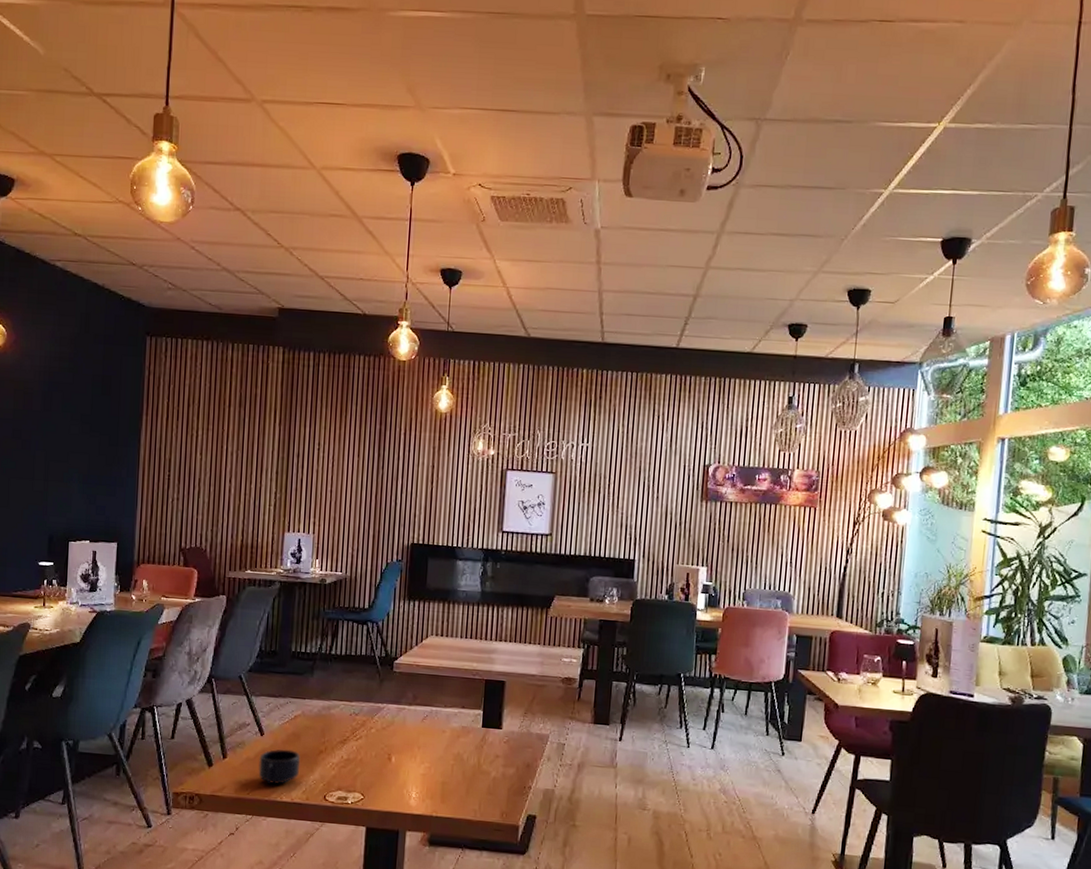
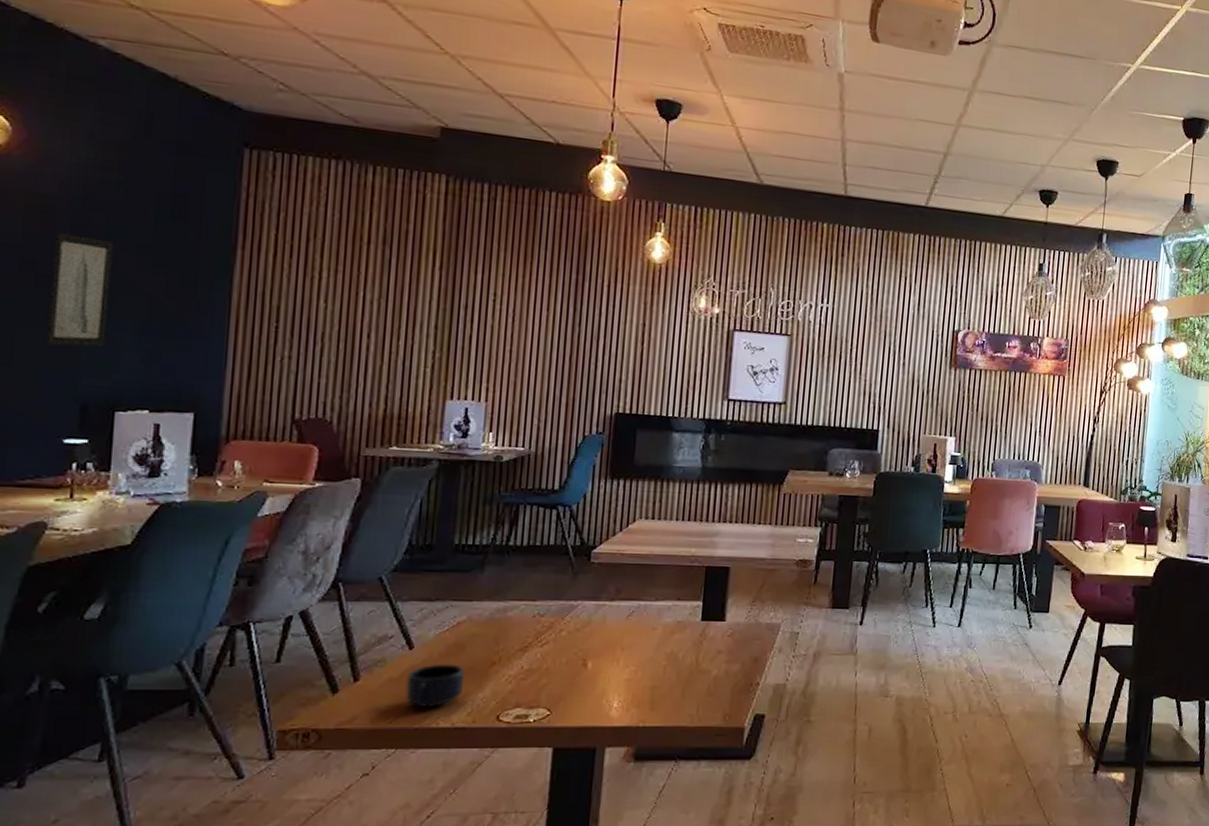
wall art: none [28,408,67,493] -> present [45,232,114,347]

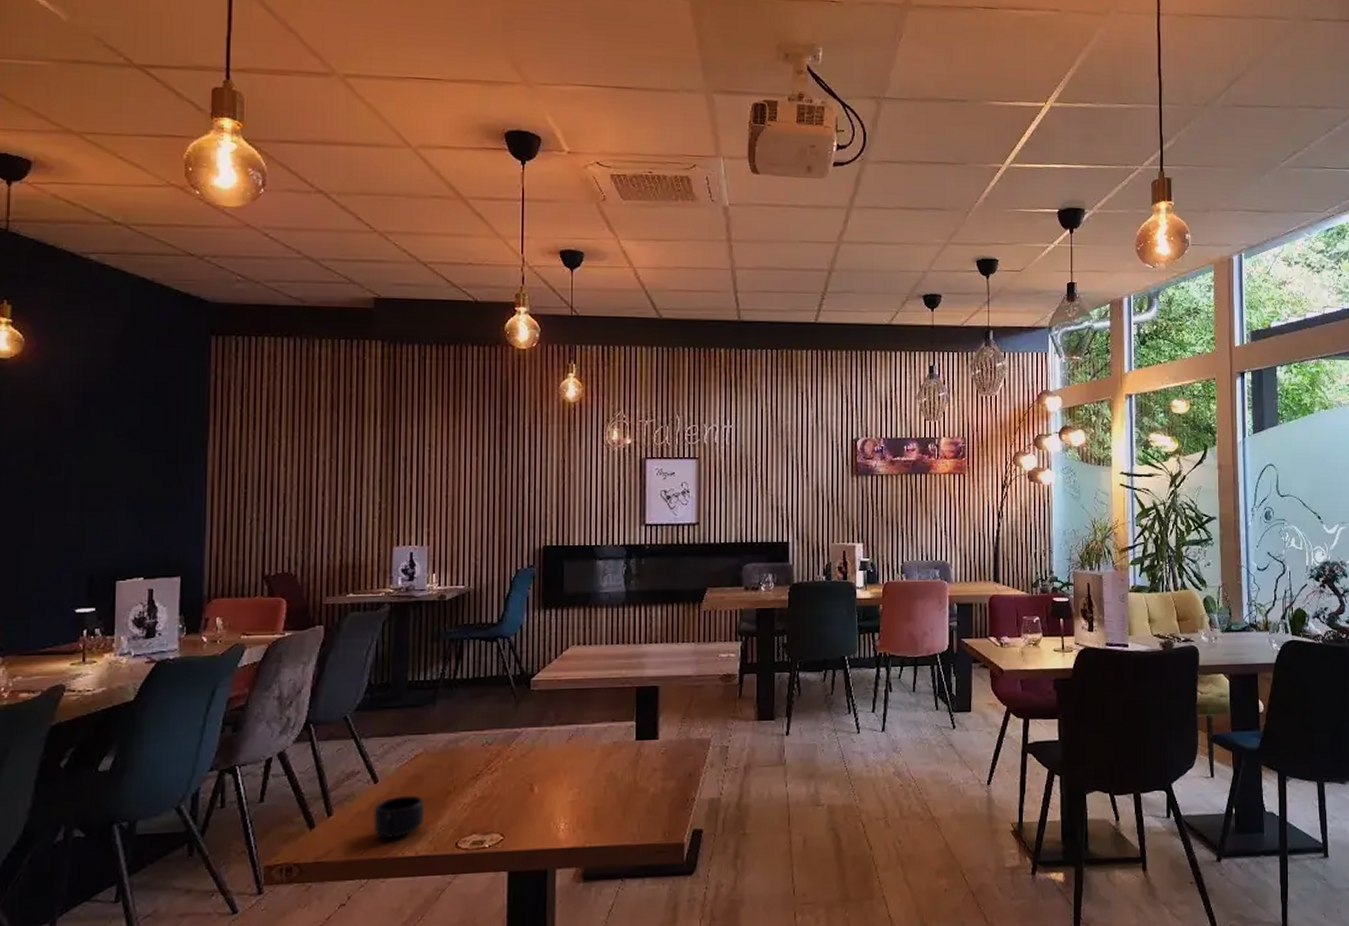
wall art: present [45,232,114,347] -> none [58,425,110,526]

